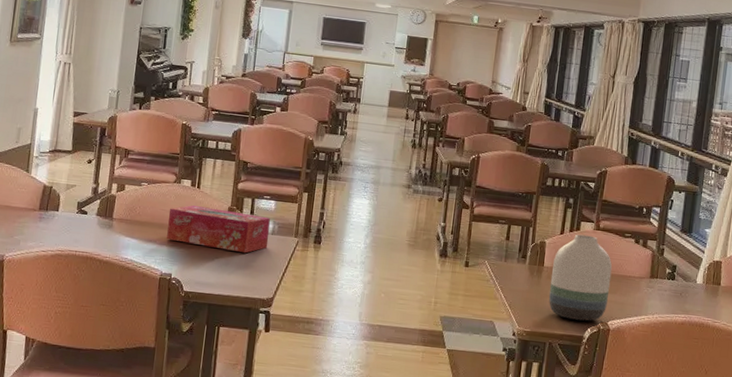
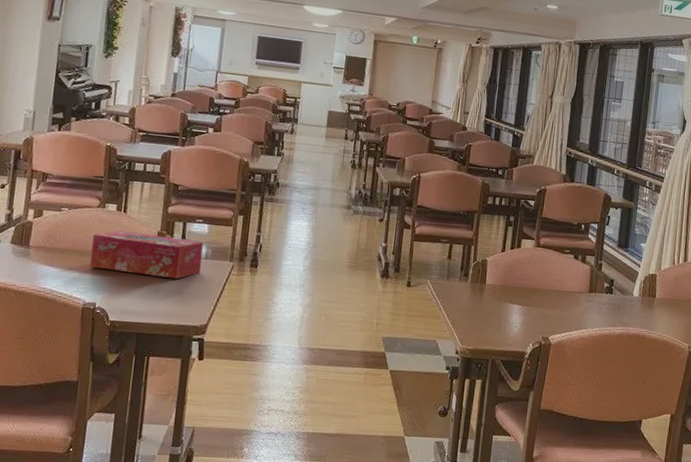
vase: present [548,234,613,321] -> none [491,251,553,337]

